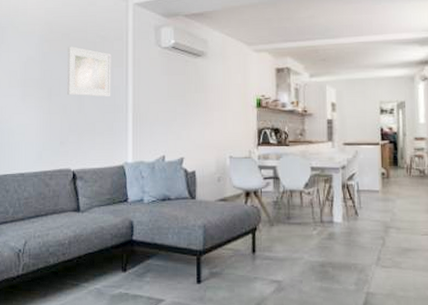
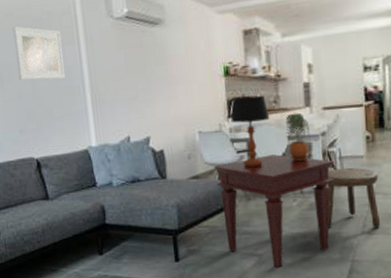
side table: none [242,183,353,297] -> present [214,154,335,269]
table lamp: none [260,127,296,194] -> present [230,95,270,168]
potted plant: none [310,146,331,191] -> present [286,112,310,161]
stool: none [345,201,394,262] -> present [327,167,381,229]

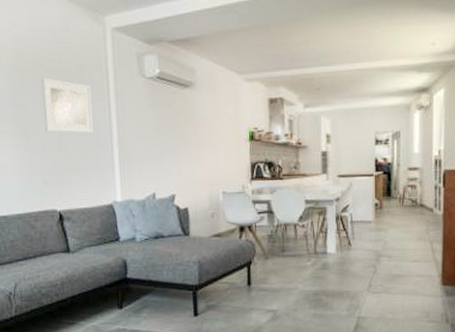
side table: present [214,154,335,269] -> none [236,217,347,324]
table lamp: present [230,95,270,168] -> none [253,160,290,228]
potted plant: present [286,112,310,161] -> none [304,179,325,223]
stool: present [327,167,381,229] -> none [338,231,385,288]

